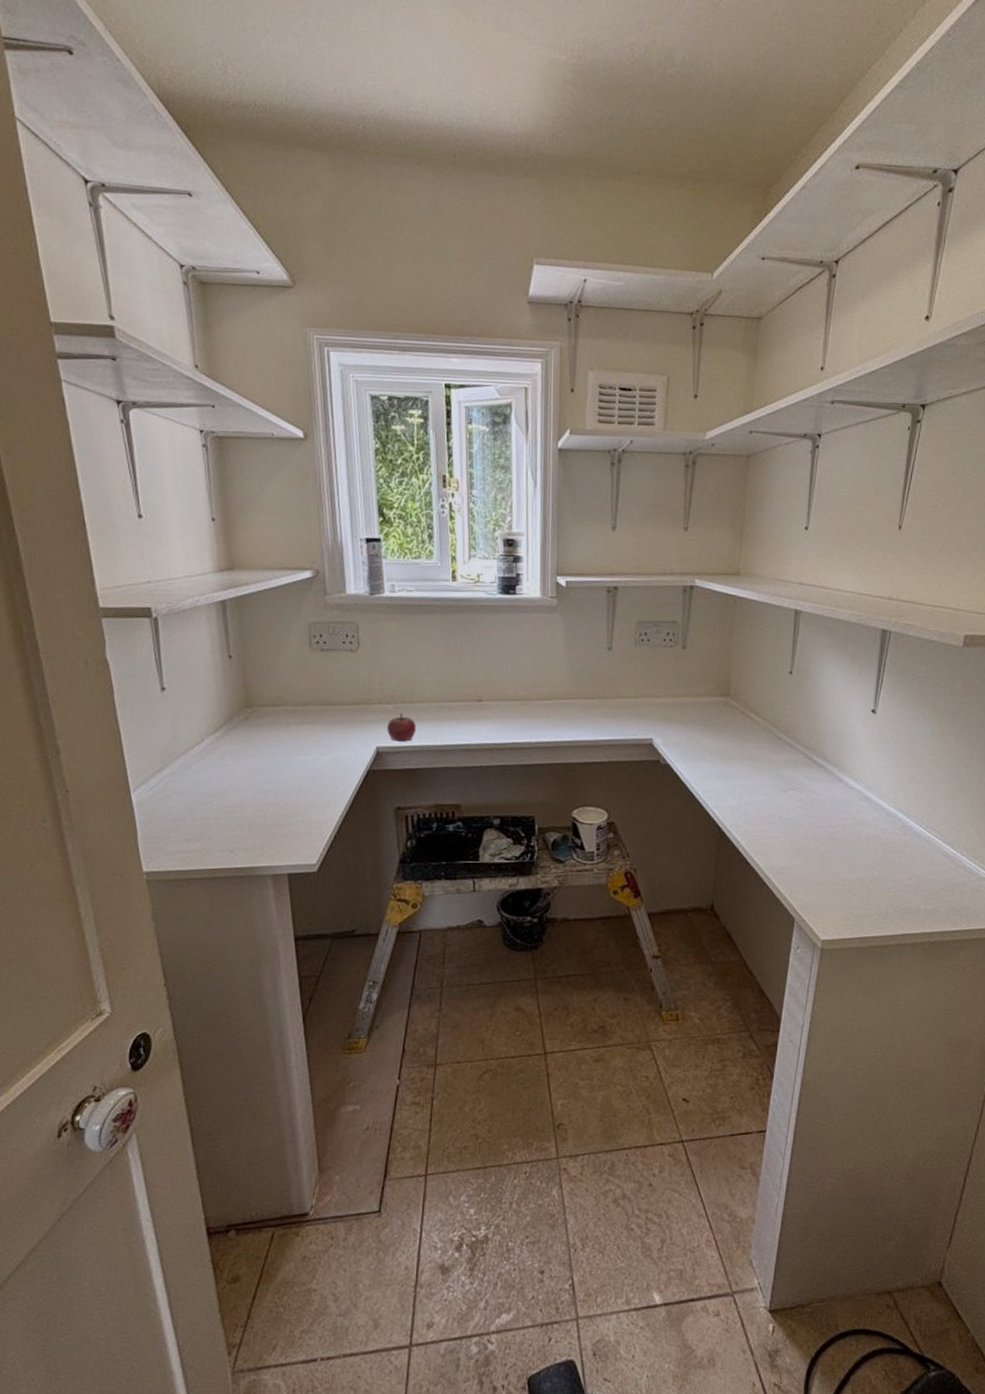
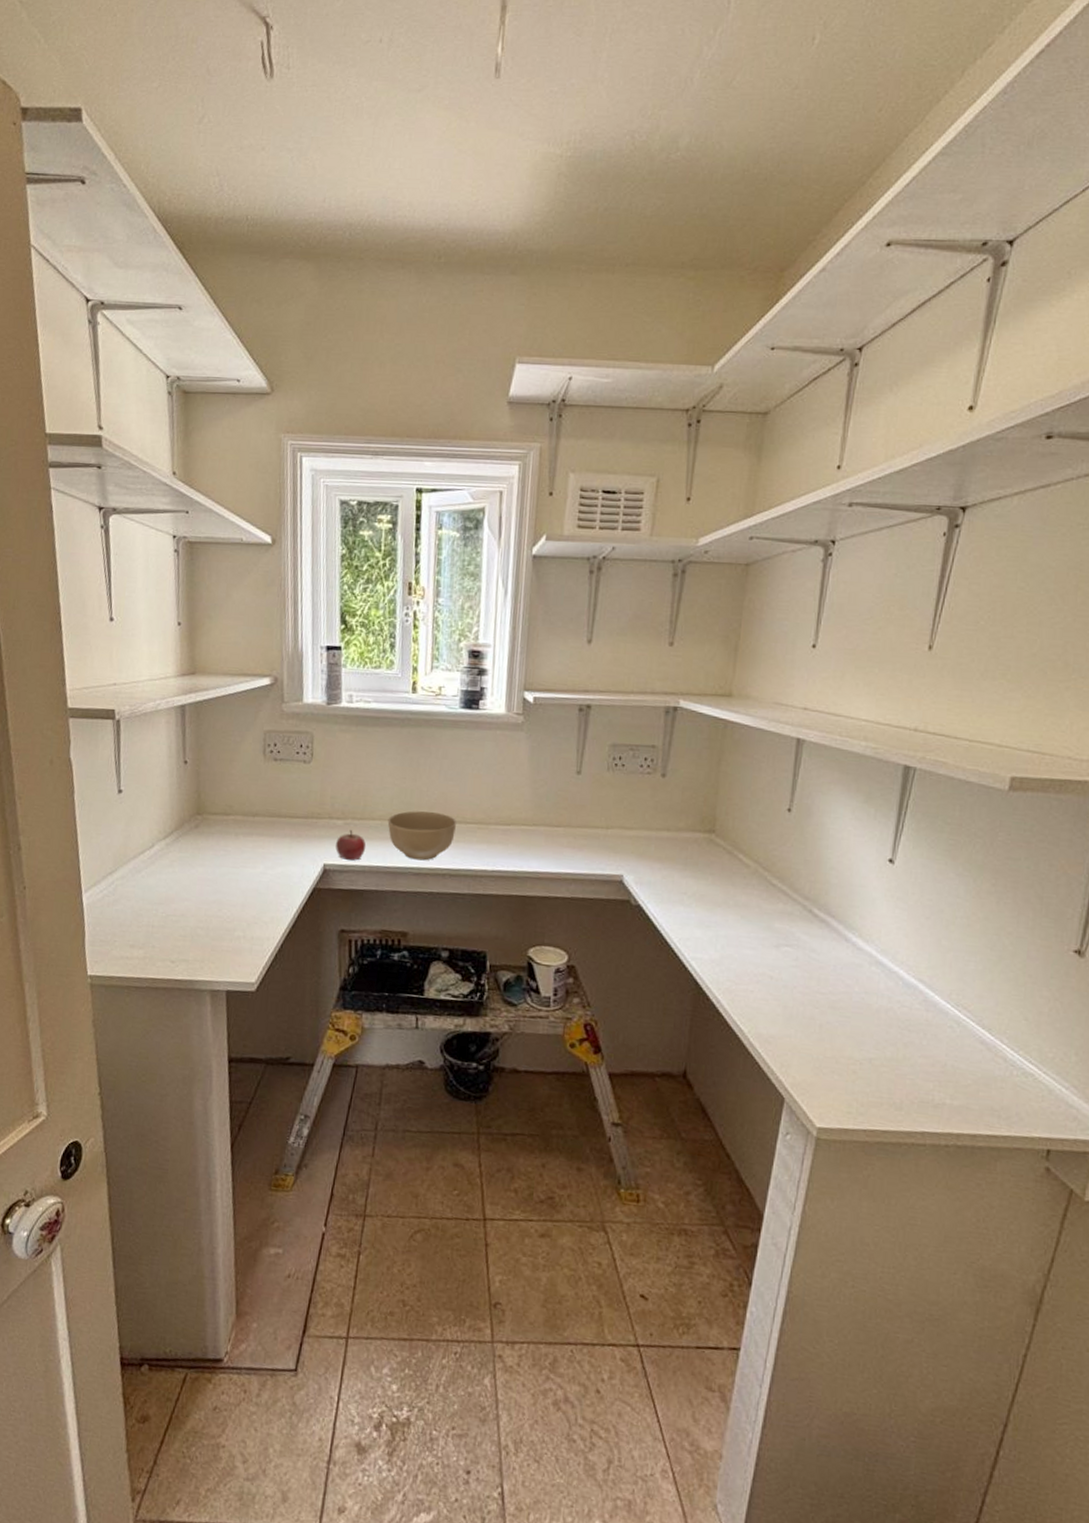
bowl: none [436,692,502,737] -> present [387,811,457,861]

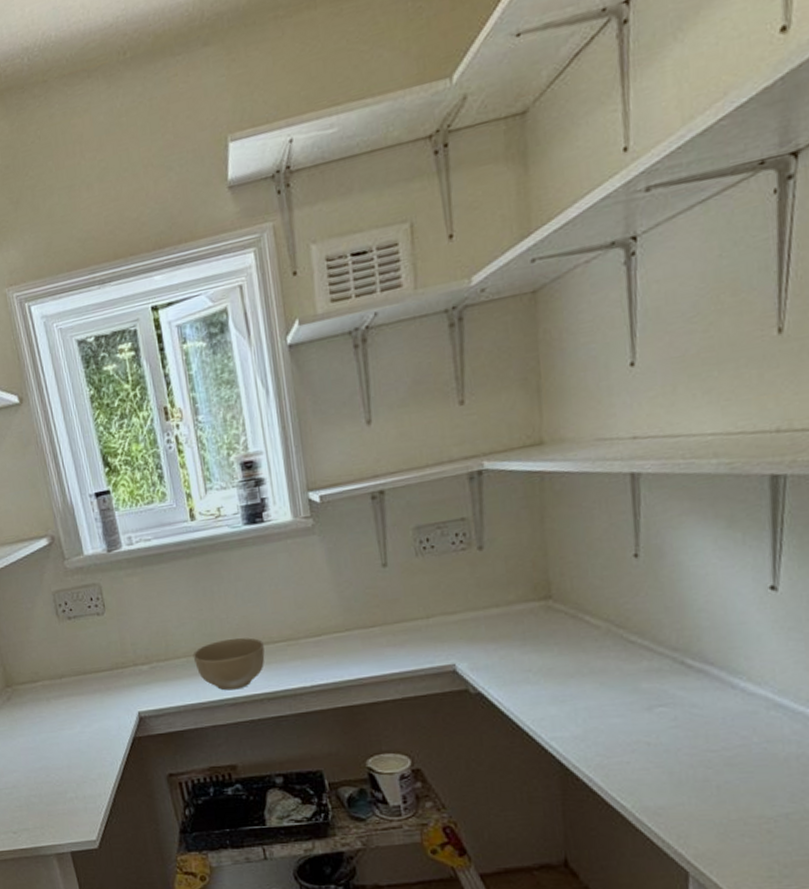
fruit: present [336,829,366,861] -> none [146,672,177,705]

